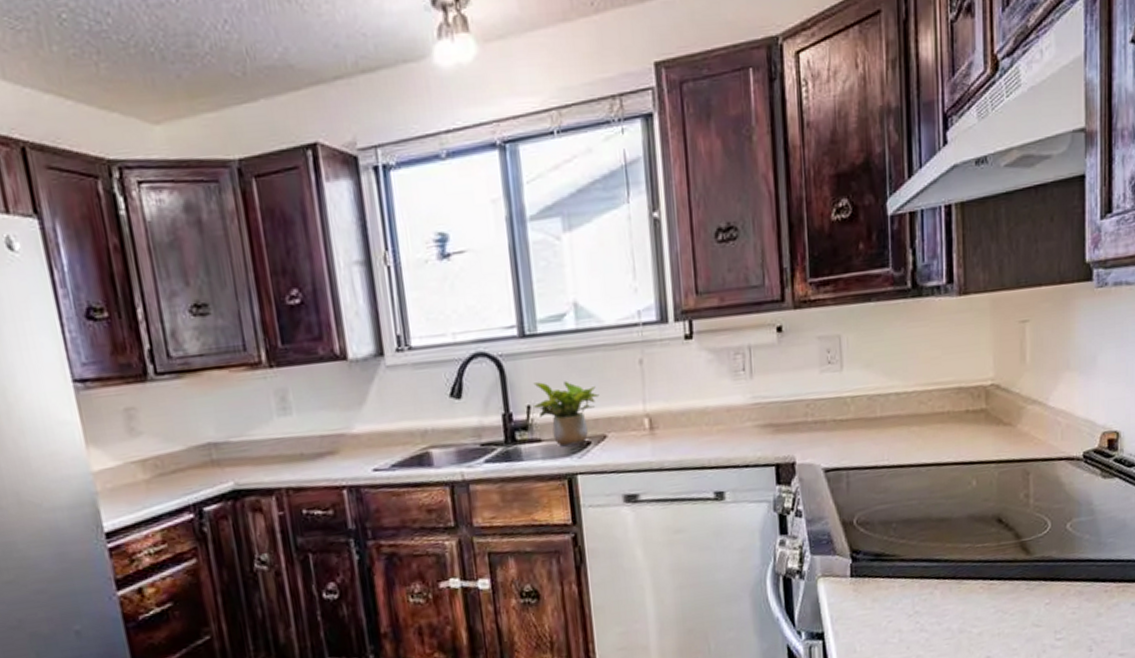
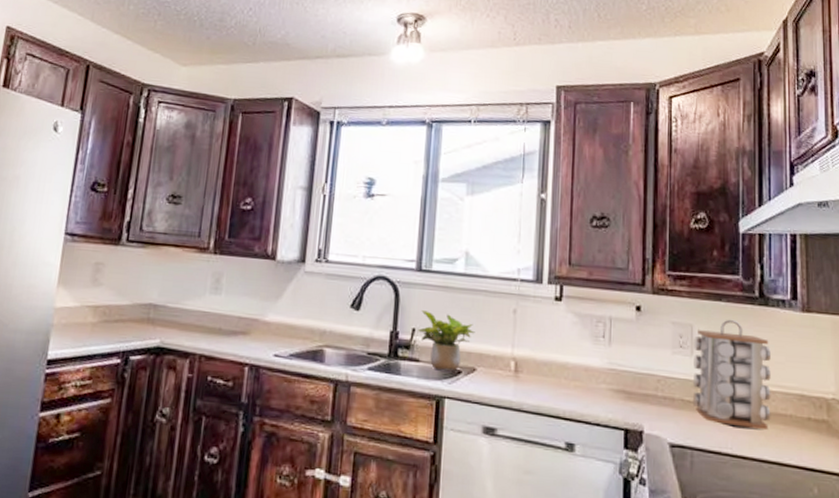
spice rack: none [843,319,928,437] -> present [692,319,771,429]

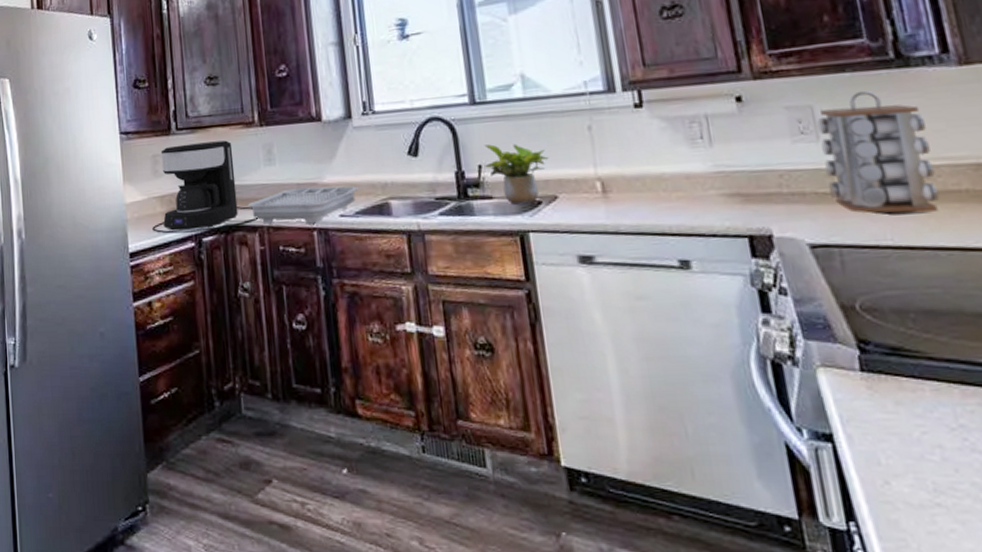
coffee maker: none [78,257,193,350] -> present [152,140,259,234]
dish rack: none [184,320,298,359] -> present [247,185,359,224]

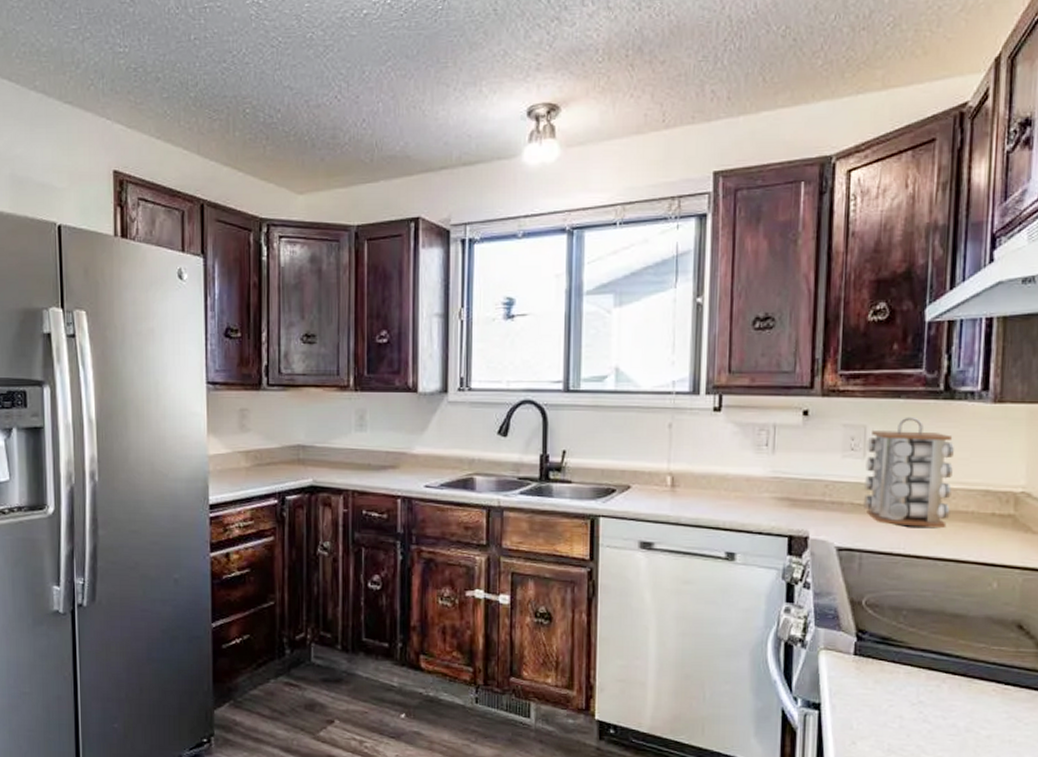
coffee maker: present [152,140,259,234] -> none [235,401,345,490]
dish rack: present [247,185,359,224] -> none [334,456,446,492]
potted plant: present [484,144,549,205] -> none [568,432,629,490]

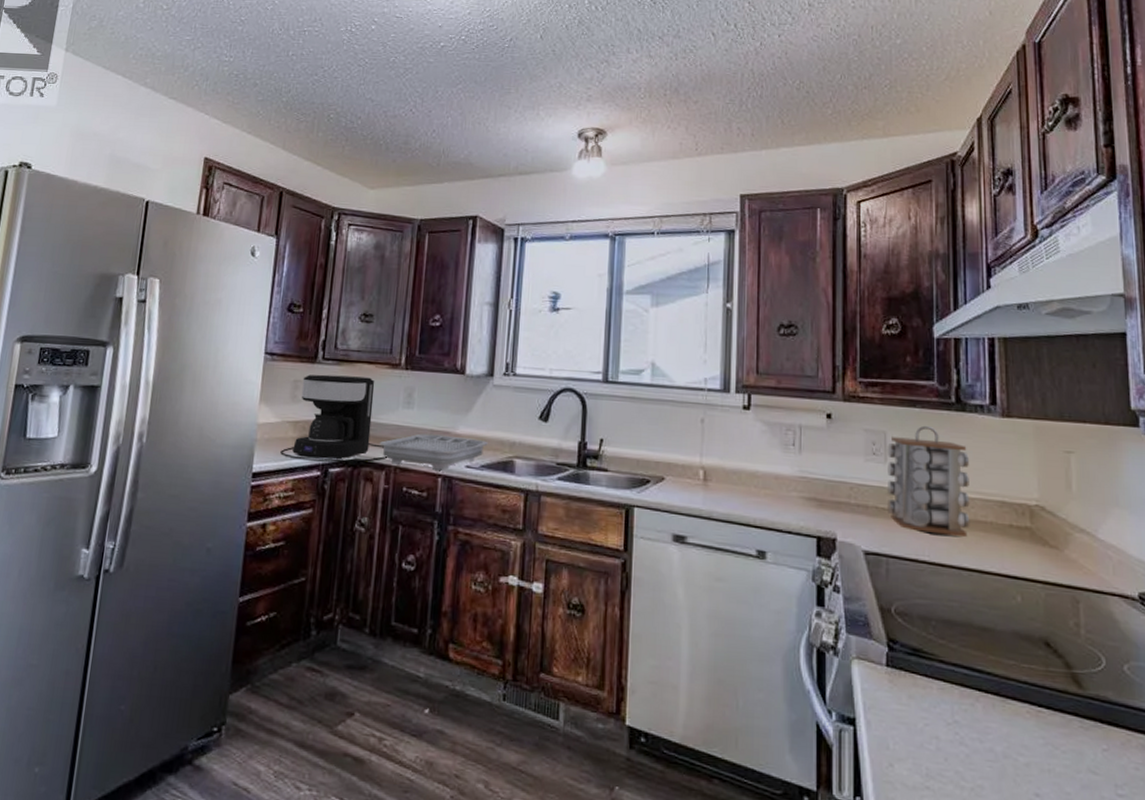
coffee maker: none [235,401,345,490] -> present [280,374,388,463]
dish rack: none [334,456,446,492] -> present [379,433,488,471]

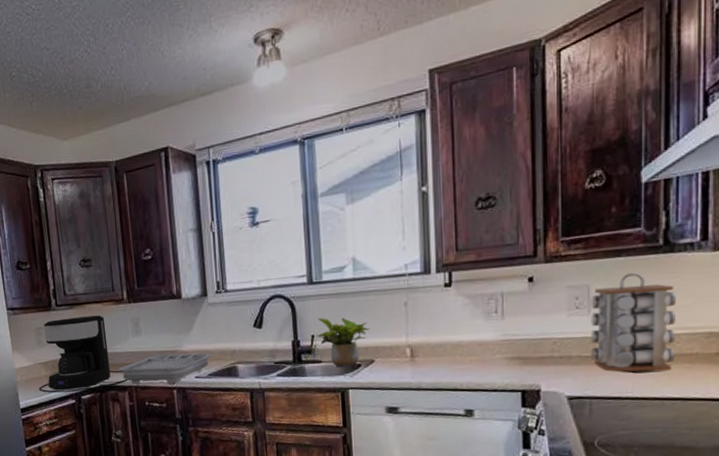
potted plant: none [605,421,663,480] -> present [316,317,370,367]

